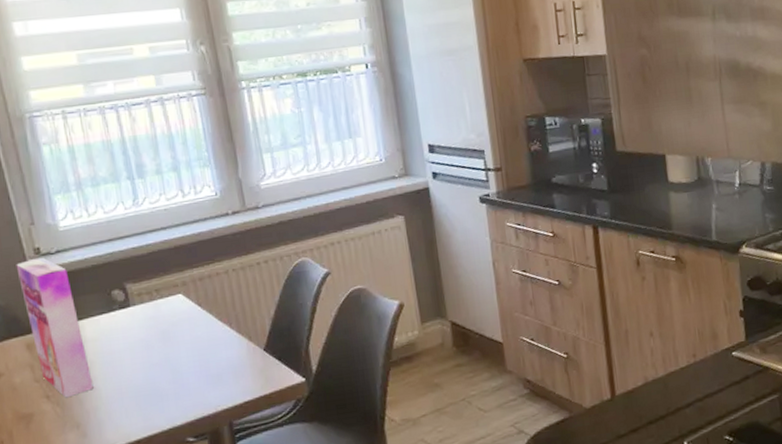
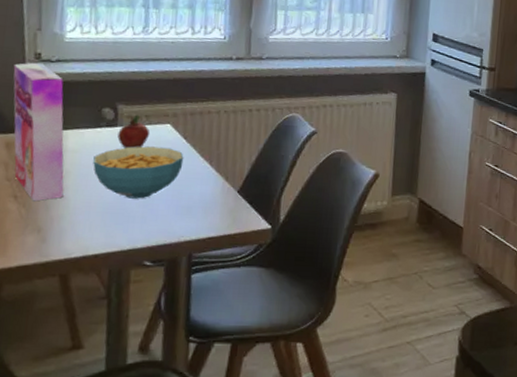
cereal bowl: none [114,318,204,378] -> present [93,146,184,199]
fruit: none [132,290,164,328] -> present [117,114,151,149]

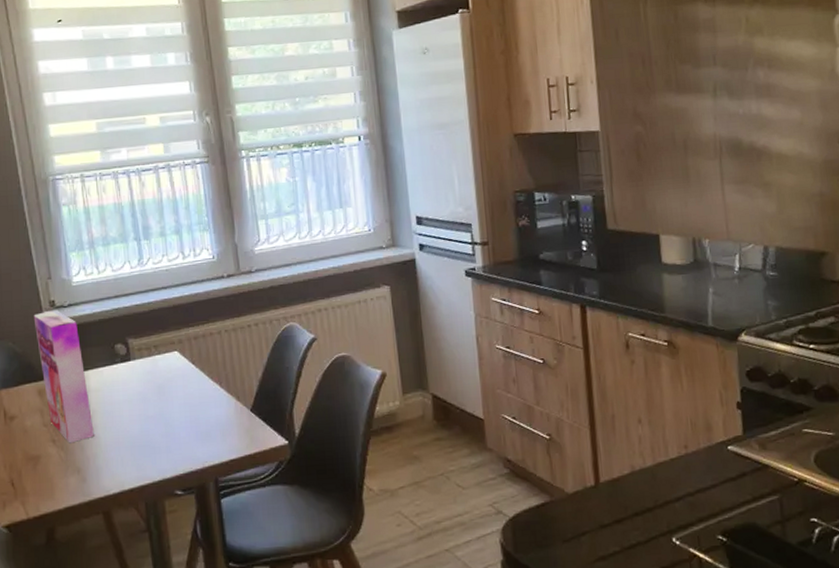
cereal bowl: present [93,146,184,199] -> none [115,374,196,430]
fruit: present [117,114,151,149] -> none [132,346,161,381]

